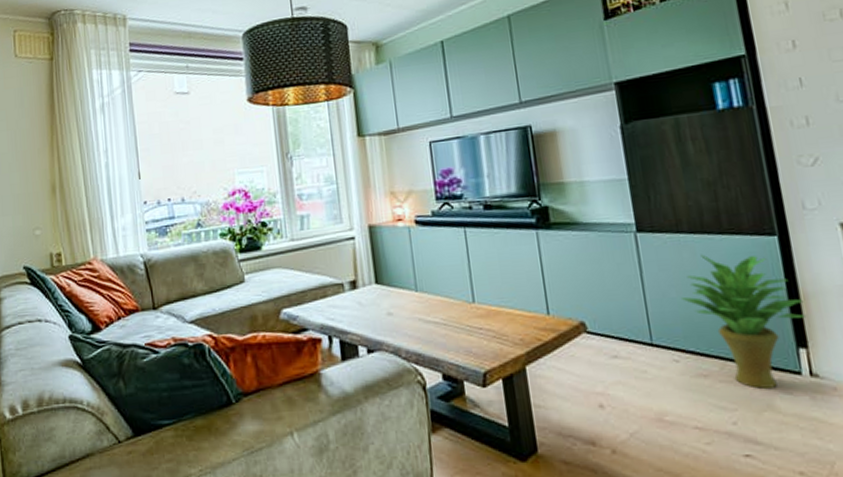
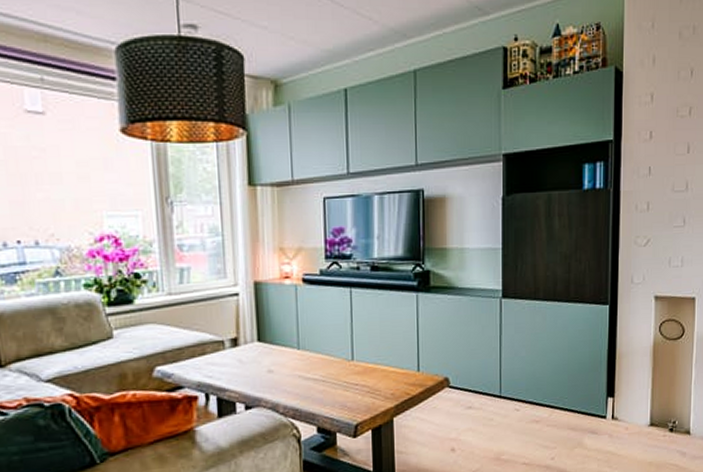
potted plant: present [682,254,807,389] -> none [529,319,618,431]

